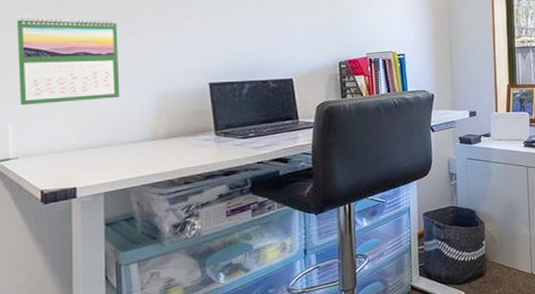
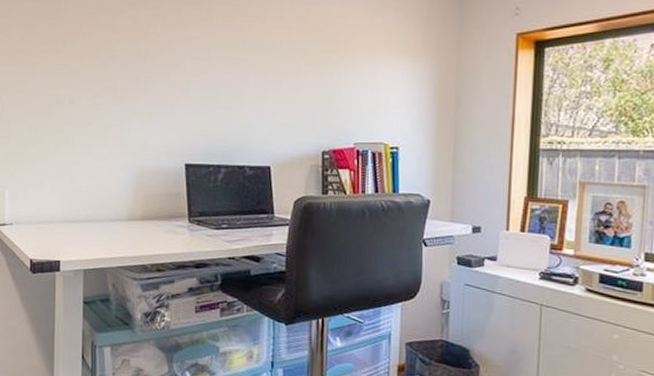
calendar: present [16,17,120,106] -> none [14,81,102,172]

